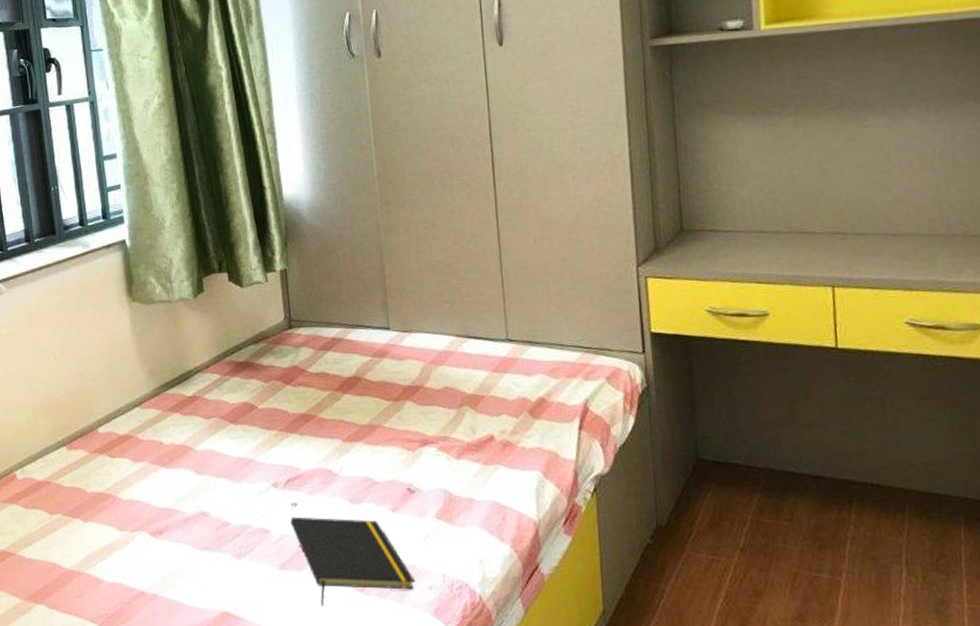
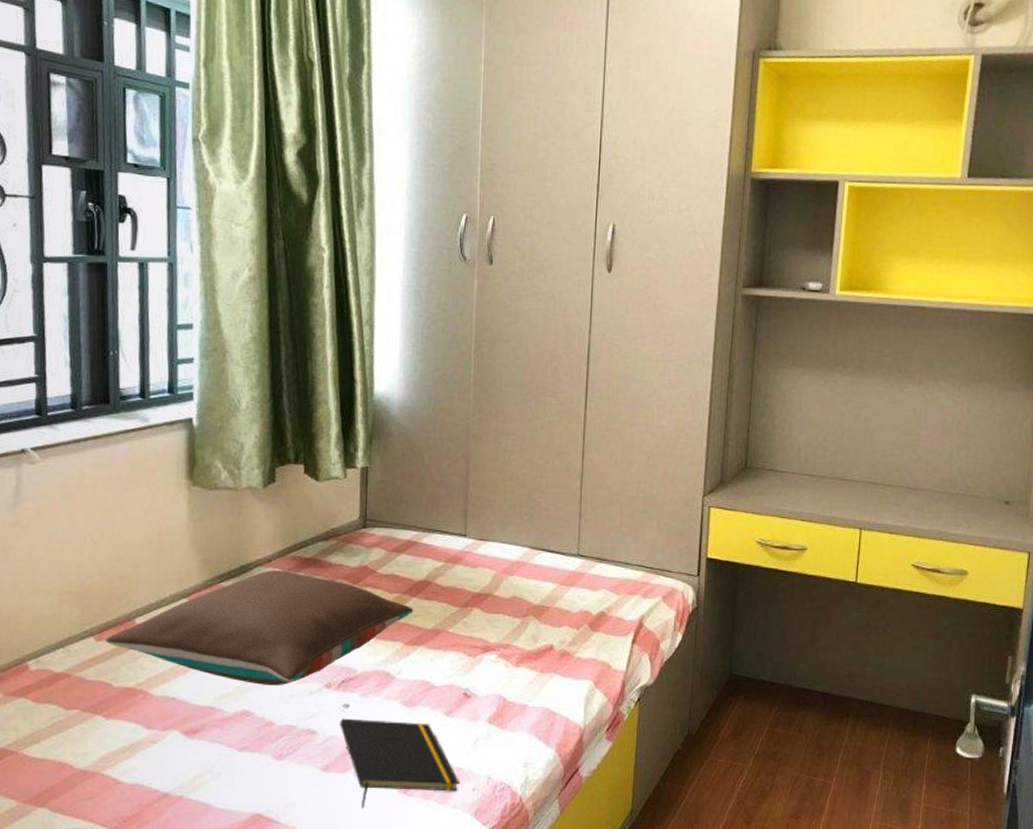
pillow: none [76,375,348,486] -> present [106,570,414,685]

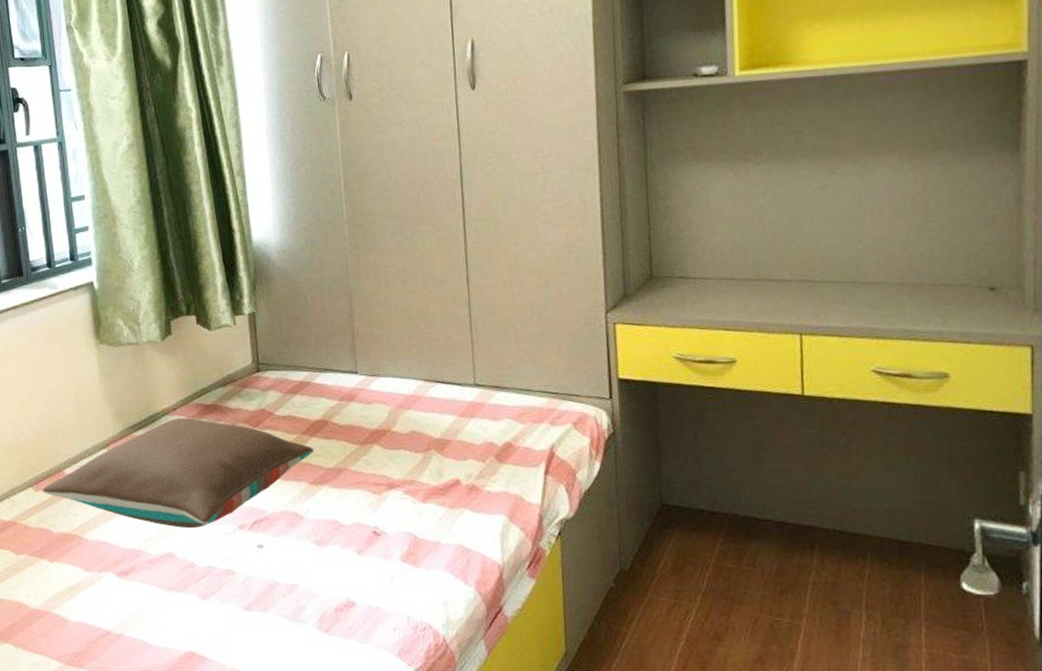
notepad: present [340,718,459,808] -> none [256,558,379,647]

